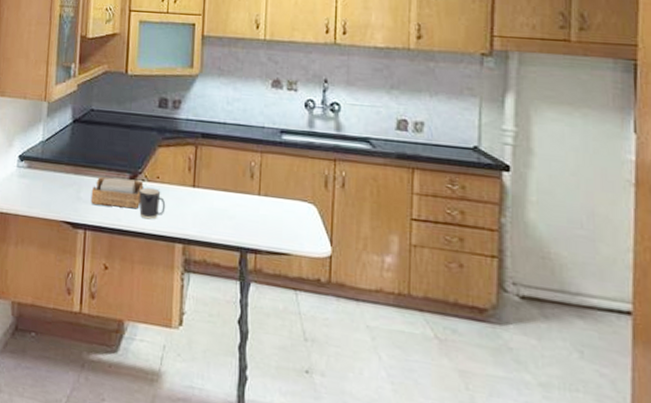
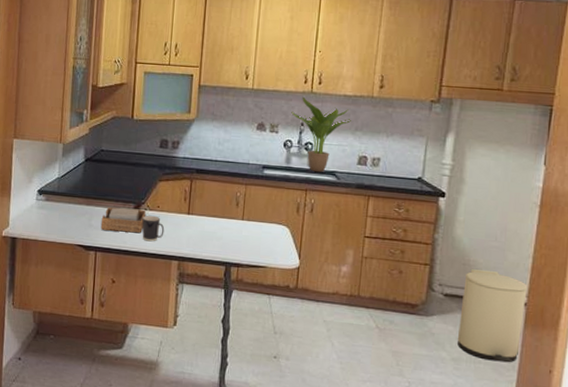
potted plant: none [312,48,385,139] -> present [291,96,351,173]
pedal bin: none [544,264,632,393] -> present [458,269,528,363]

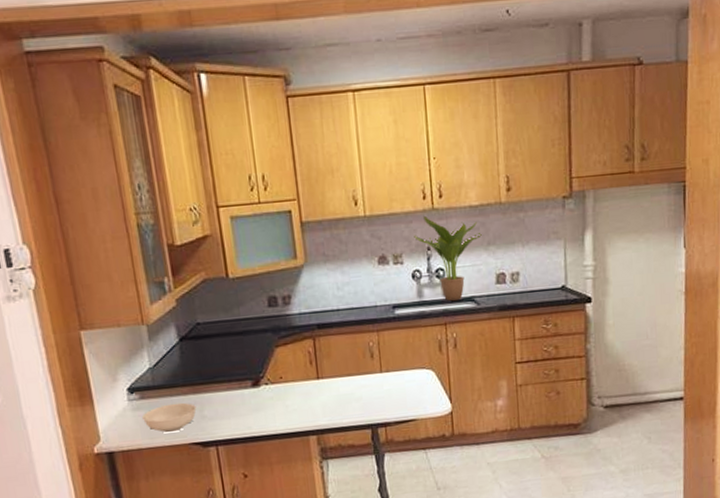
bowl: none [44,209,87,233] -> present [142,402,197,433]
napkin holder: present [100,207,146,234] -> none [215,385,268,419]
mug: present [142,215,165,242] -> none [264,389,294,421]
pedal bin: present [458,269,528,363] -> none [622,371,683,464]

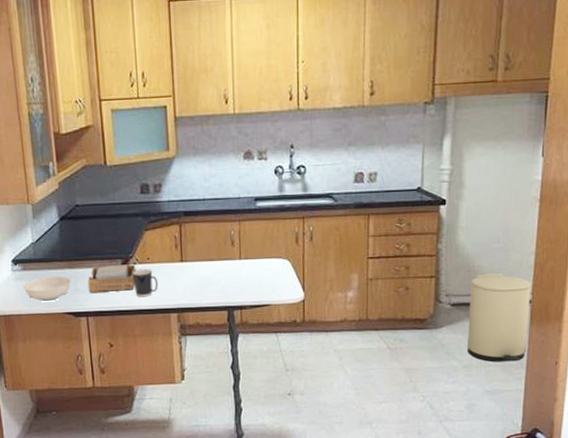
napkin holder: none [215,385,268,419] -> present [87,264,136,293]
mug: none [264,389,294,421] -> present [132,268,159,297]
potted plant: present [414,215,482,302] -> none [279,115,343,198]
pedal bin: none [622,371,683,464] -> present [468,273,532,362]

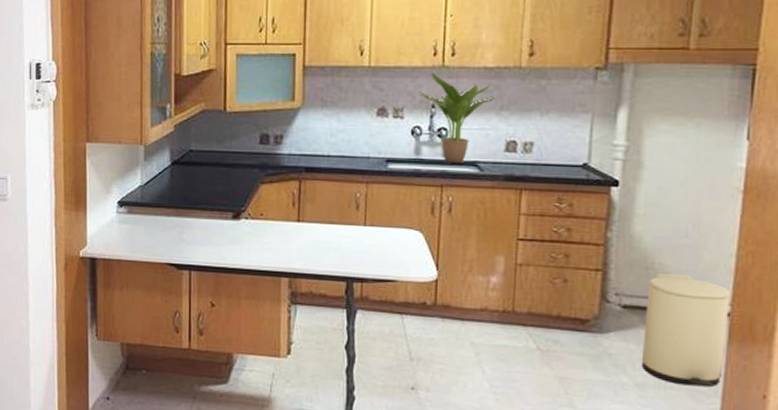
bowl: present [24,275,71,302] -> none [127,222,177,250]
napkin holder: present [87,264,136,293] -> none [194,217,248,247]
mug: present [132,268,159,297] -> none [243,225,271,256]
potted plant: none [279,115,343,198] -> present [419,72,494,164]

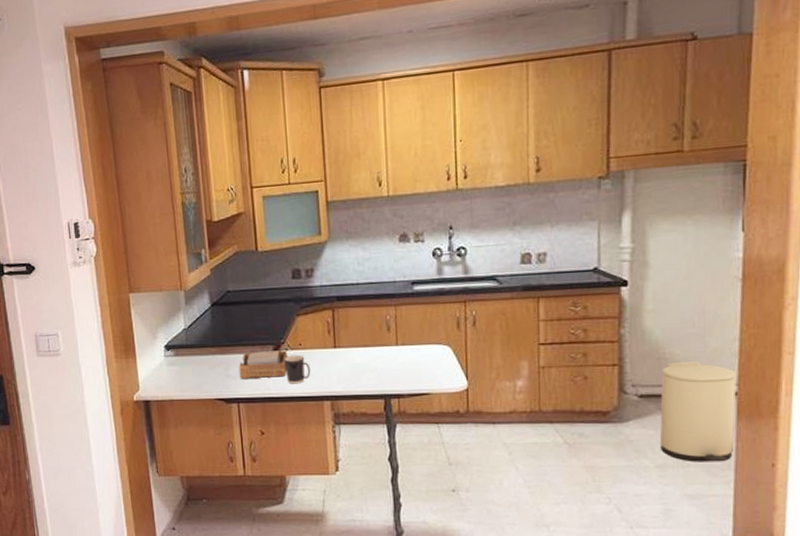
napkin holder: none [194,217,248,247] -> present [239,350,288,379]
mug: none [243,225,271,256] -> present [284,355,311,384]
potted plant: present [419,72,494,164] -> none [436,195,507,280]

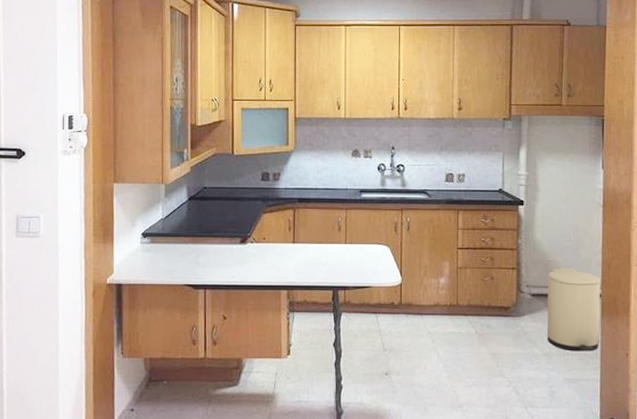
napkin holder: present [239,350,288,379] -> none [208,243,253,267]
mug: present [284,355,311,384] -> none [249,247,272,274]

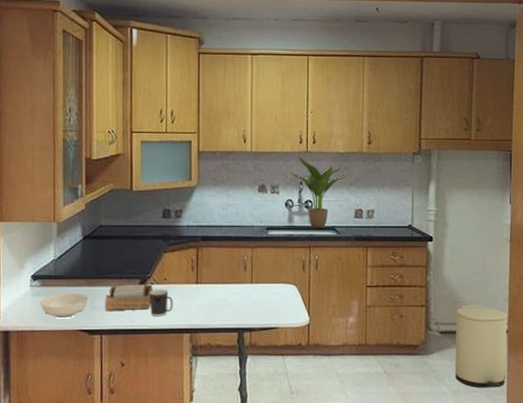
bowl: none [150,249,193,274] -> present [40,292,89,319]
napkin holder: none [208,243,253,267] -> present [105,284,153,311]
mug: none [249,247,272,274] -> present [149,289,173,317]
potted plant: none [382,122,436,192] -> present [290,156,345,229]

